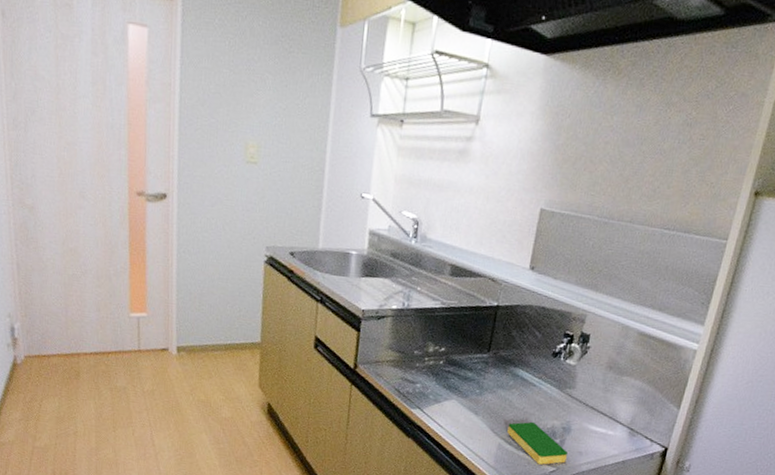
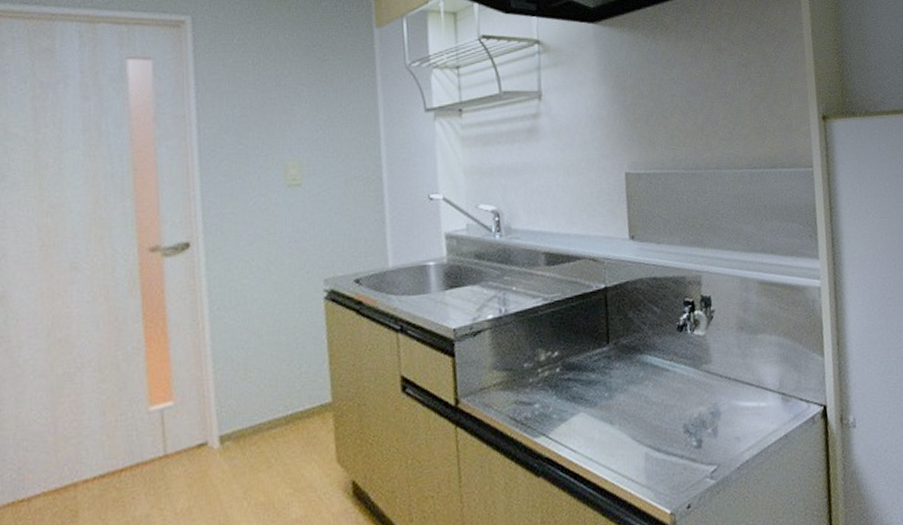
dish sponge: present [507,421,568,465] -> none [650,414,725,467]

